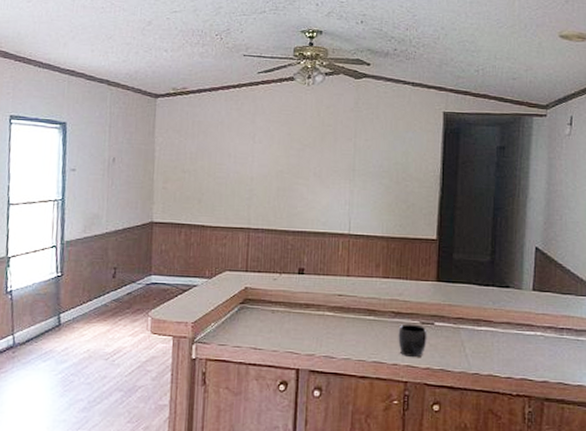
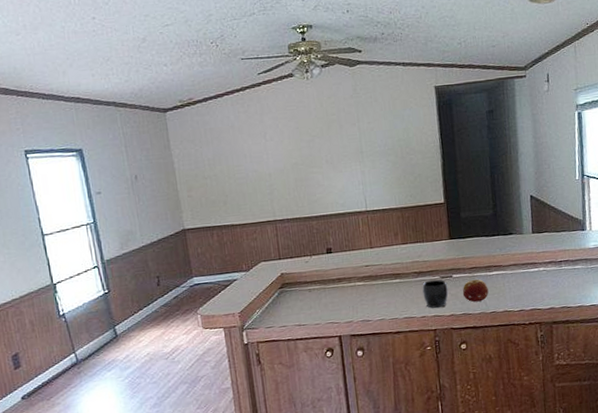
fruit: none [443,331,473,359] -> present [462,279,489,303]

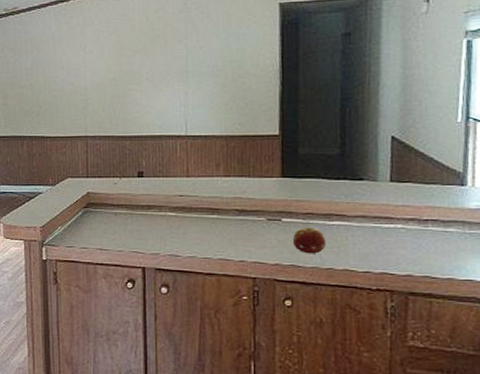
mug: present [422,279,449,309] -> none [243,221,275,255]

